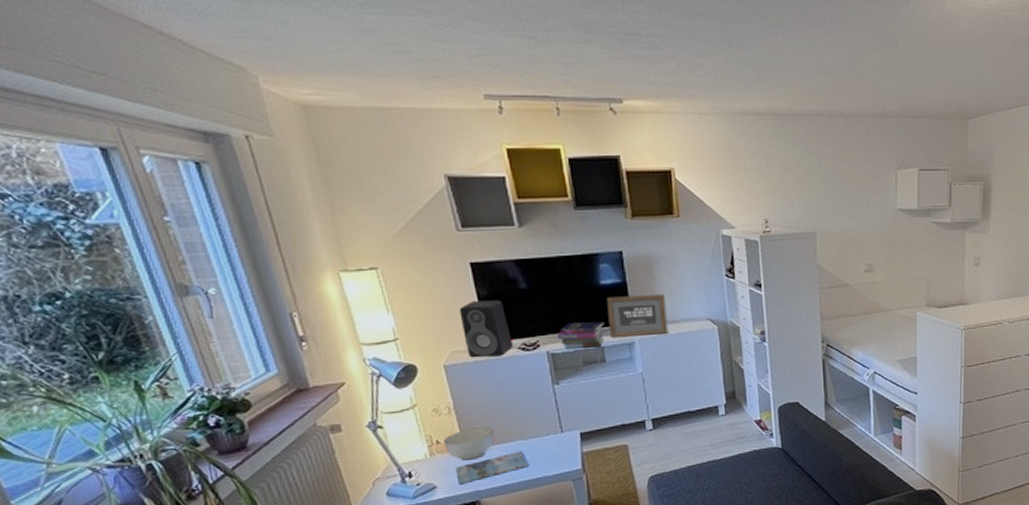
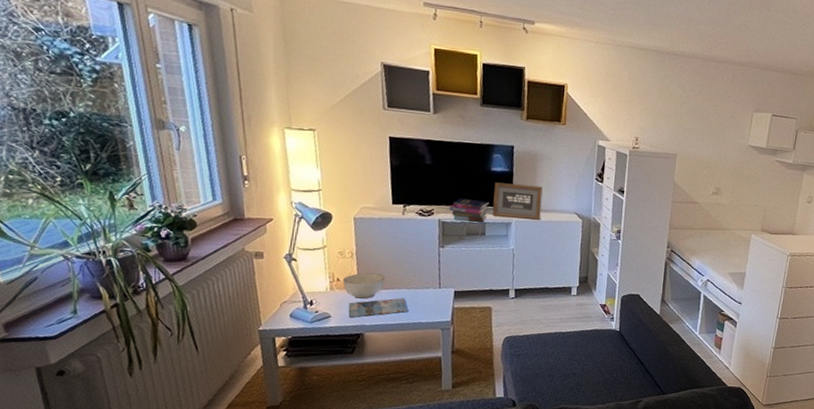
speaker: present [459,300,513,358] -> none [373,168,412,217]

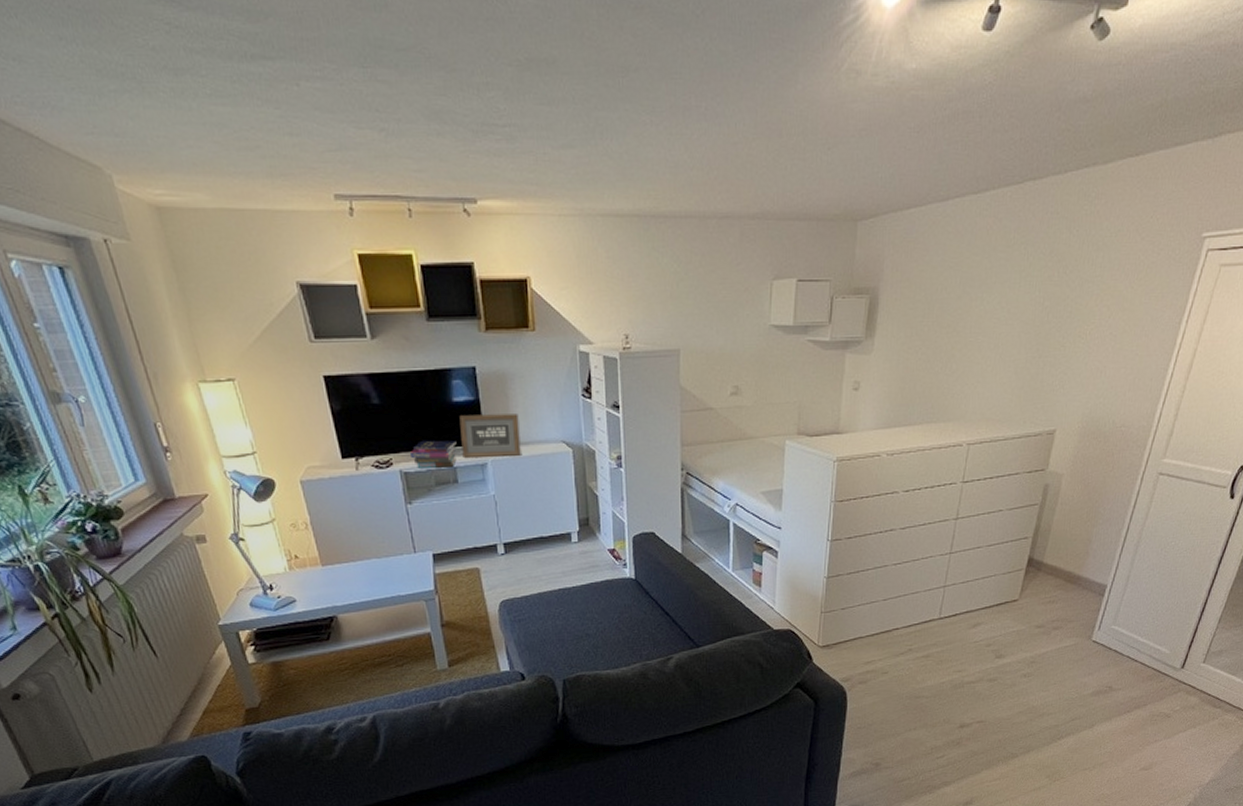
bowl: present [343,272,385,299] -> none [302,544,350,576]
magazine: present [348,298,409,318] -> none [313,569,384,600]

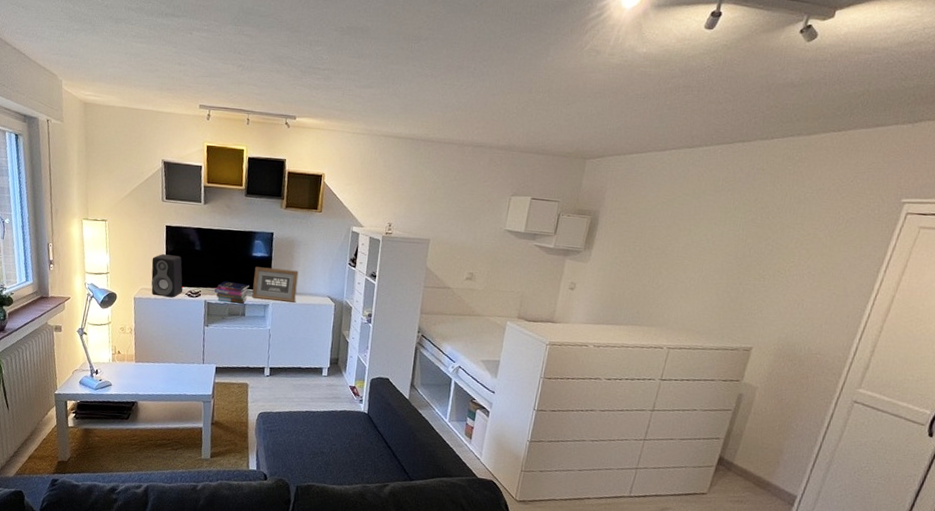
speaker: none [313,415,366,474] -> present [151,254,183,298]

